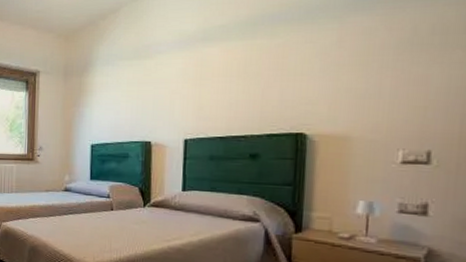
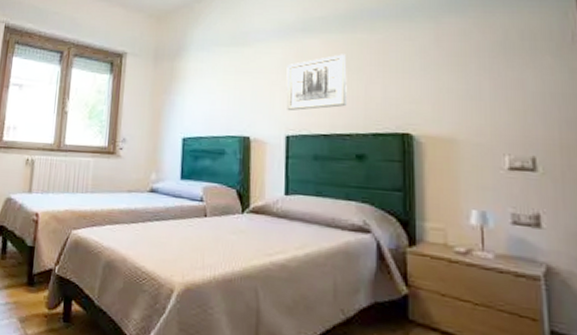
wall art: none [185,60,245,117] -> present [286,54,347,111]

